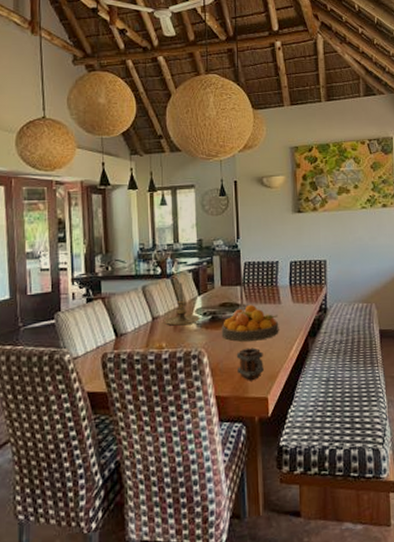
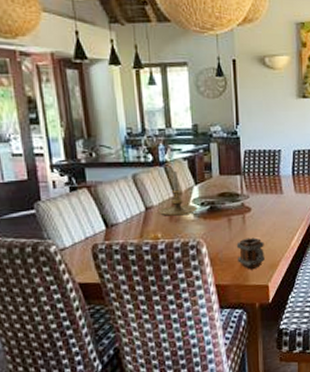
fruit bowl: present [221,304,279,342] -> none [220,194,281,232]

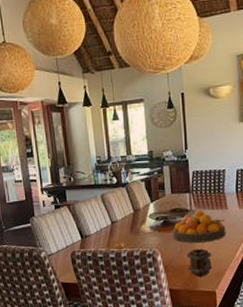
candle holder: present [159,170,198,216] -> none [122,190,153,229]
fruit bowl: none [220,194,281,232] -> present [172,210,226,243]

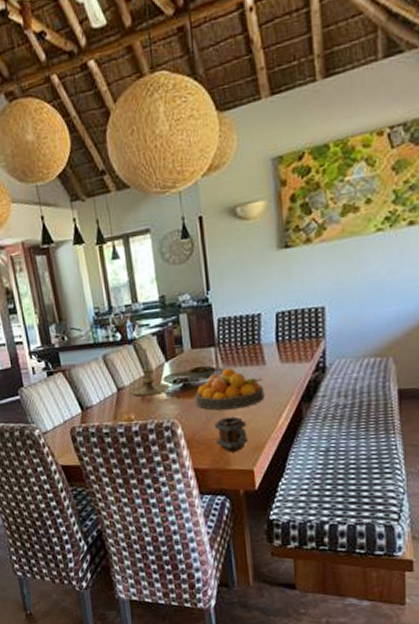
candle holder: none [122,190,153,229] -> present [130,347,170,396]

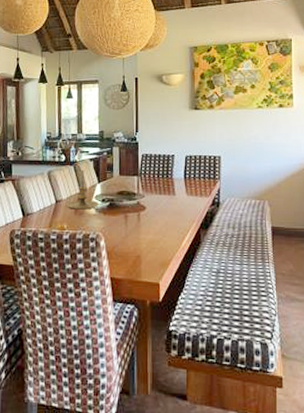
fruit bowl: present [195,367,265,411] -> none [118,194,173,229]
mug: present [214,416,248,453] -> none [131,235,157,266]

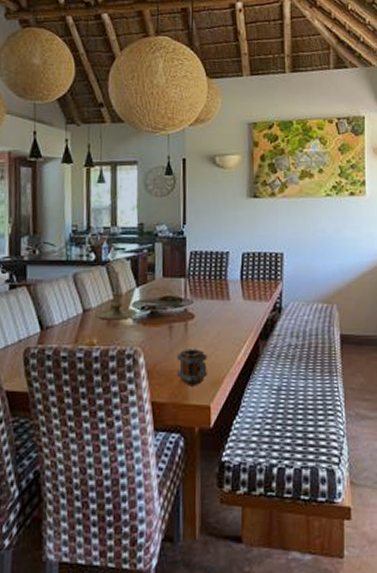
mug: none [131,235,157,266] -> present [176,348,207,387]

